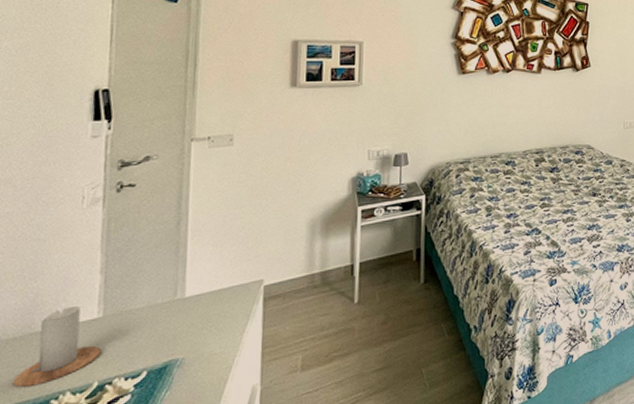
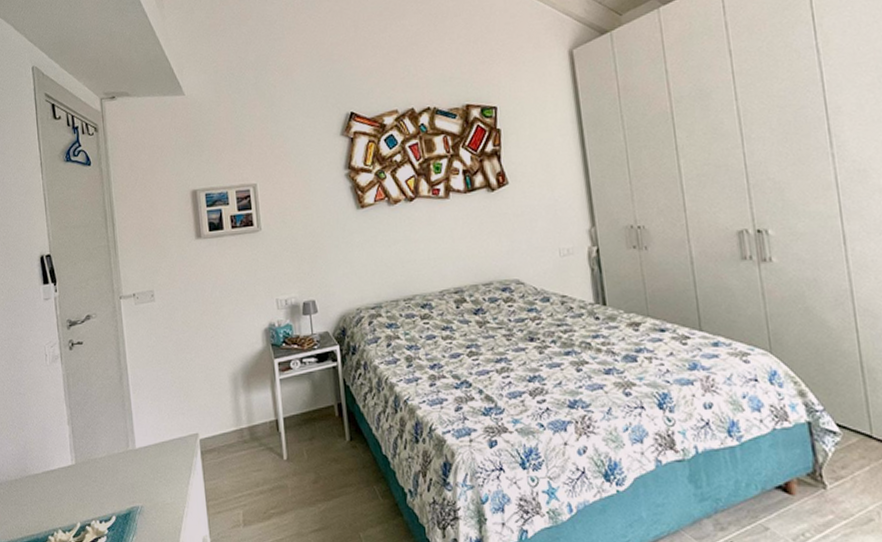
candle: present [12,292,100,387] -> none [20,441,78,523]

